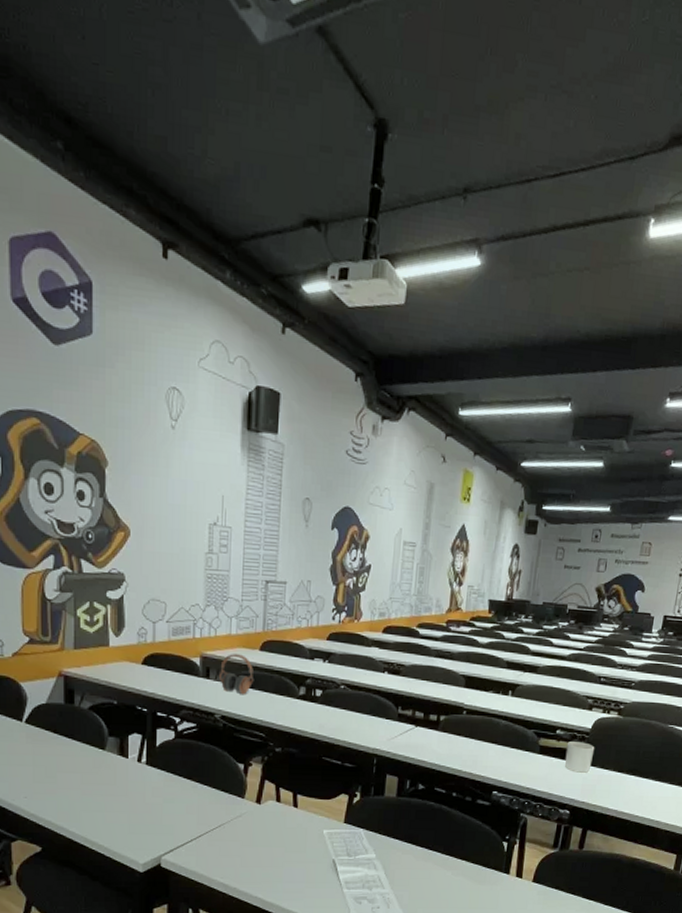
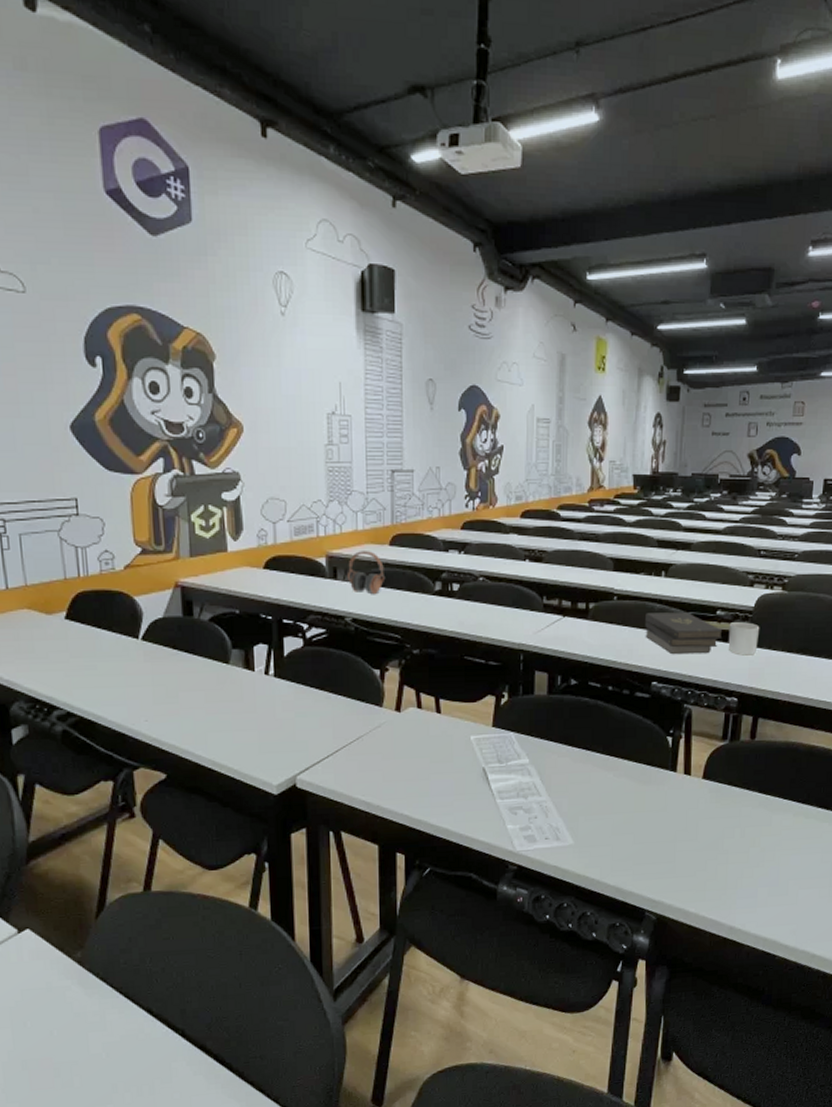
book: none [490,728,561,769] -> present [645,612,723,655]

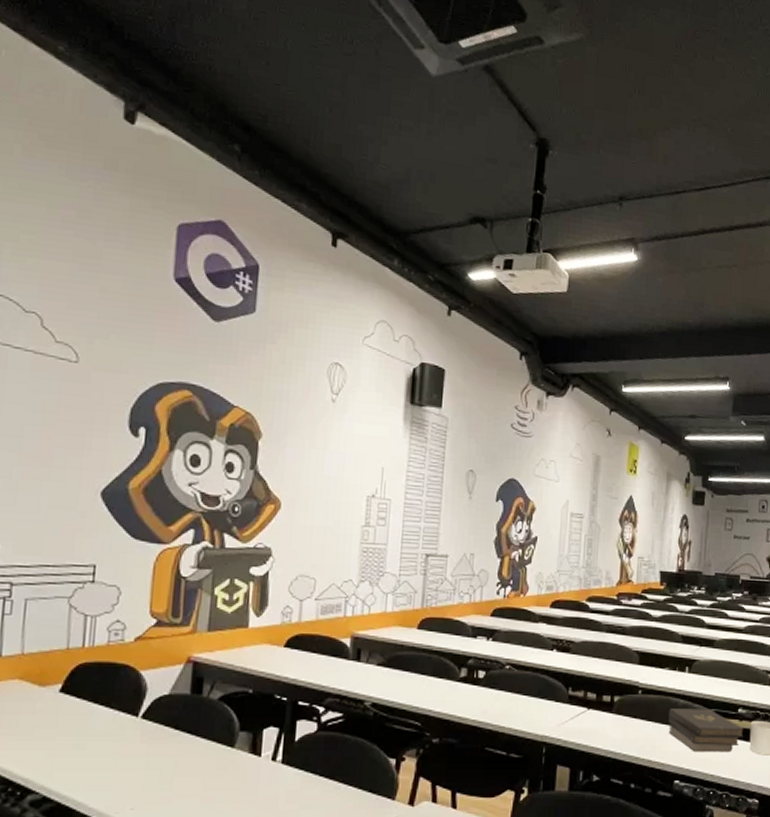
headphones: present [346,551,386,595] -> none [370,633,411,679]

